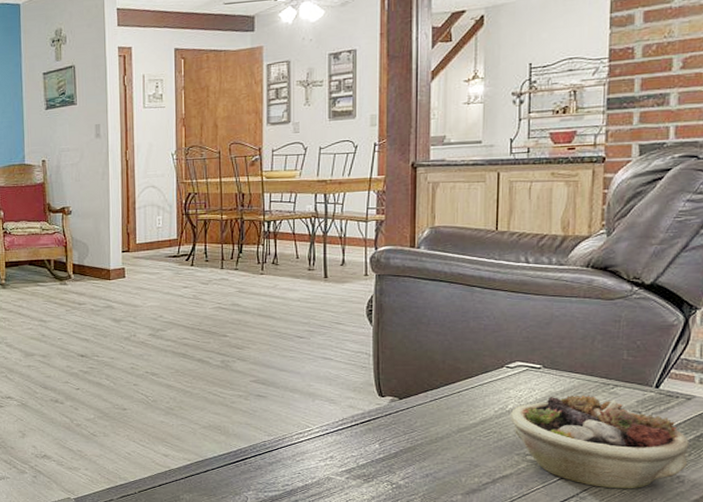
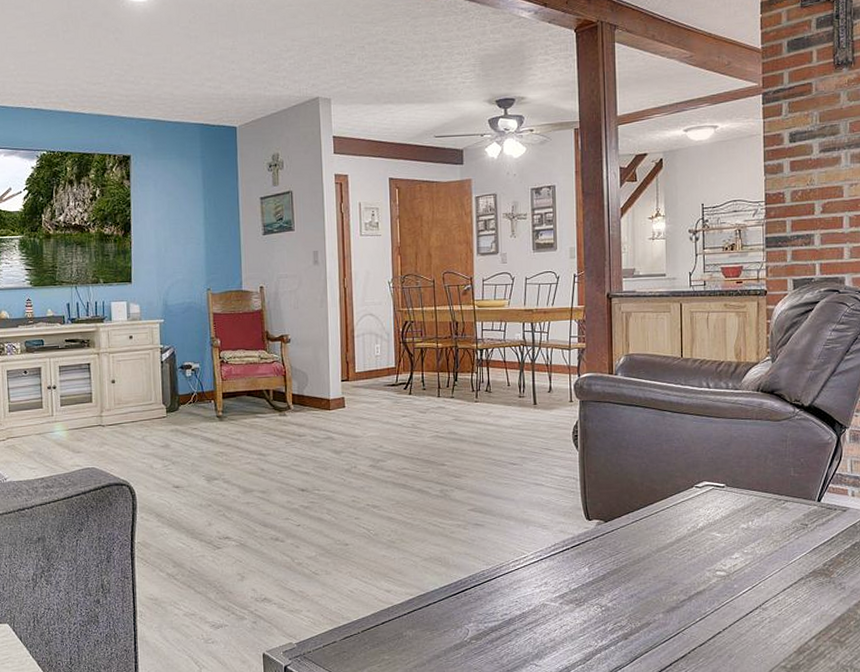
succulent planter: present [509,395,689,489] -> none [700,510,847,599]

